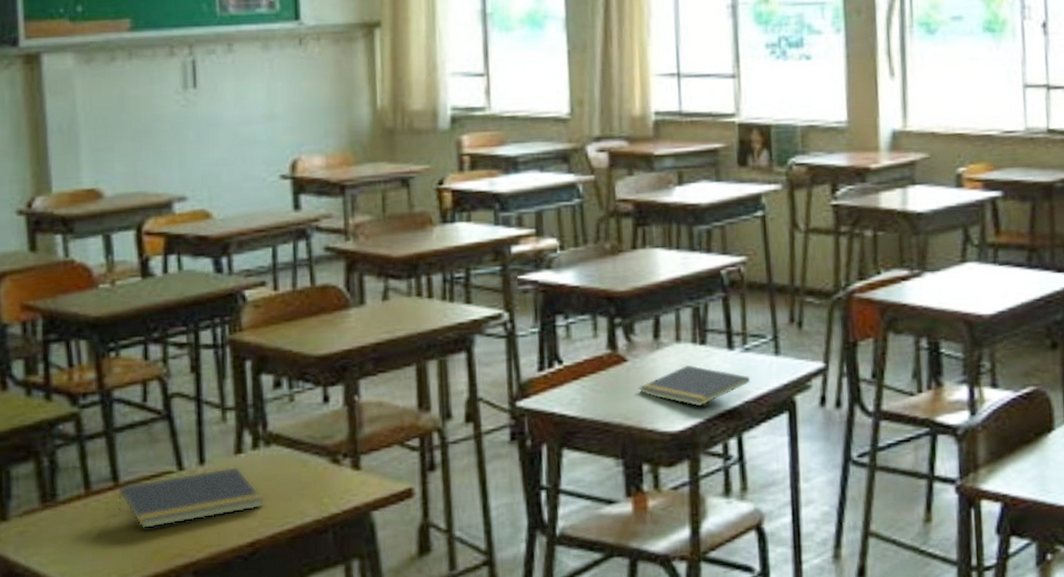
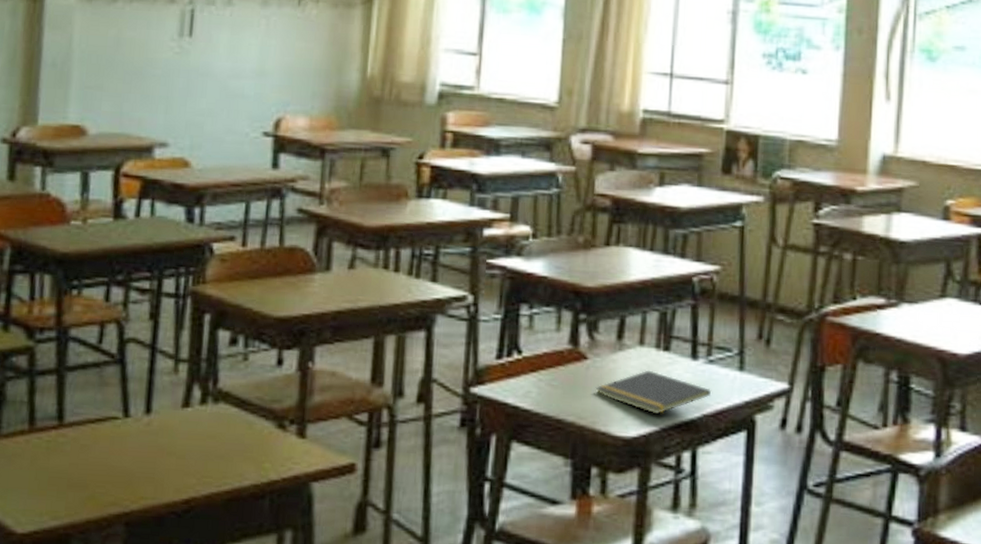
notepad: present [118,466,264,530] -> none [59,419,205,474]

